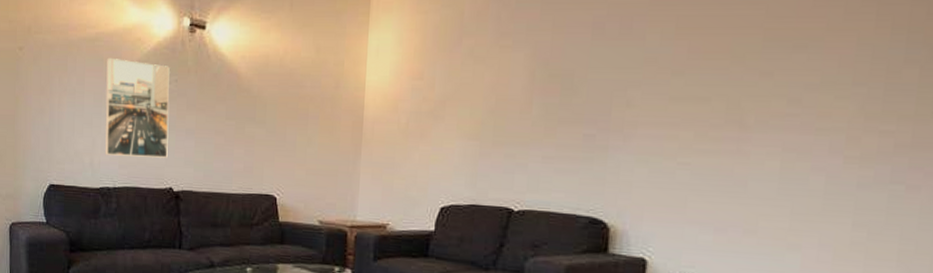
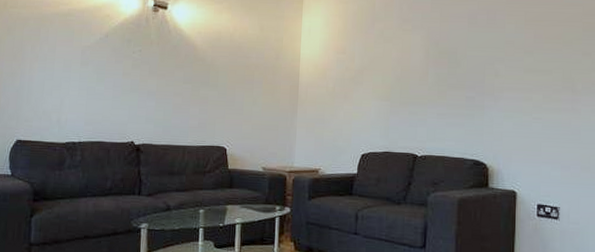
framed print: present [105,57,170,158] -> none [72,30,135,116]

